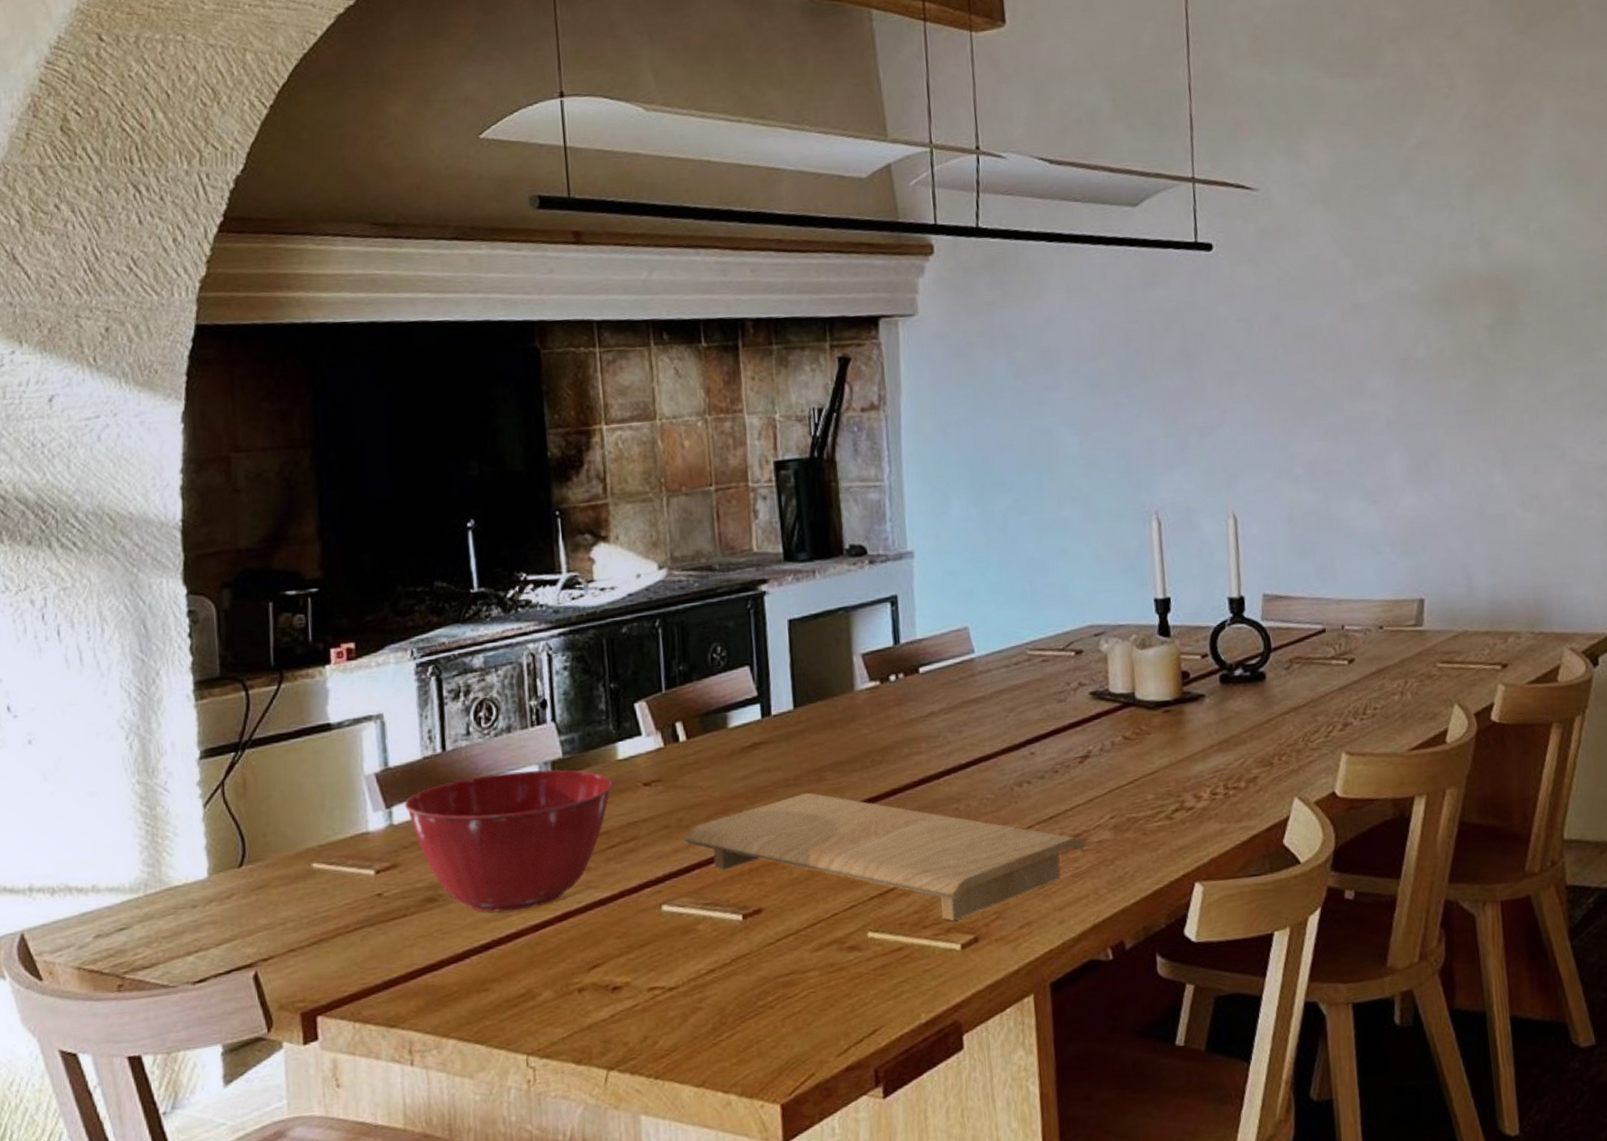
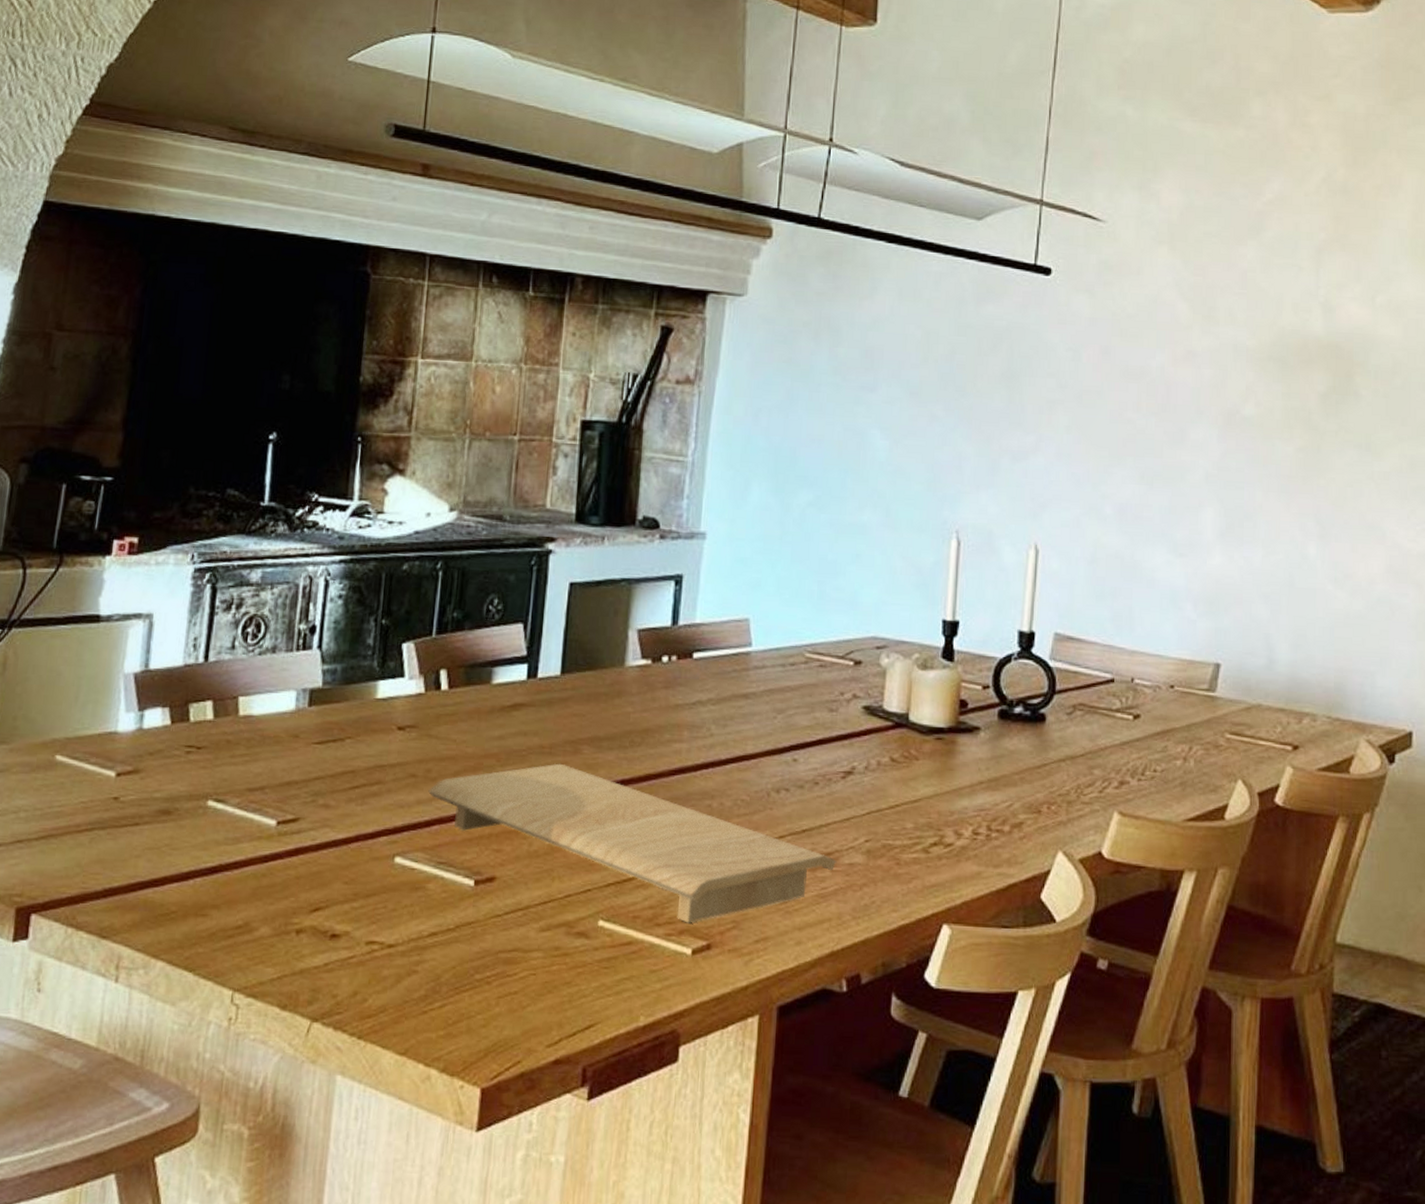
mixing bowl: present [404,769,613,912] -> none [157,693,368,838]

